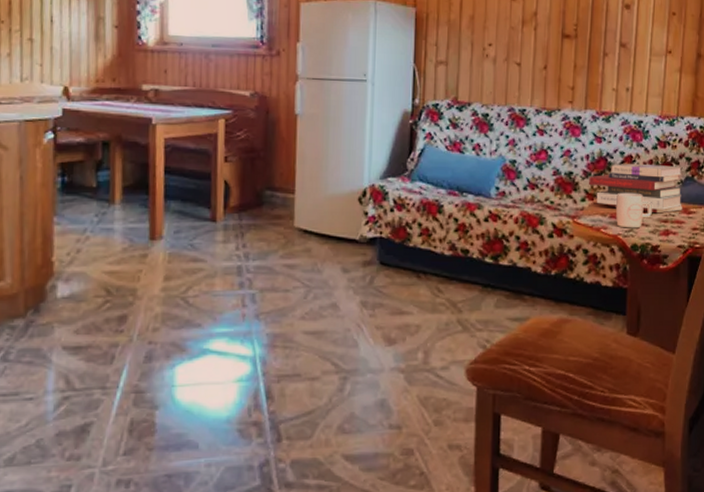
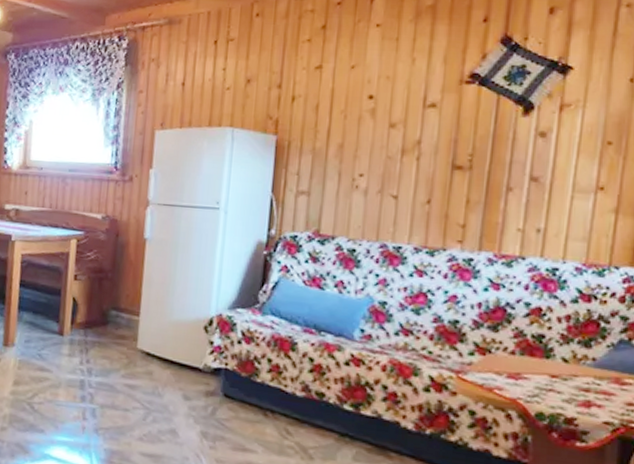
books: present [589,163,682,214] -> none [480,316,614,380]
mug: present [615,193,652,229] -> none [515,350,568,395]

